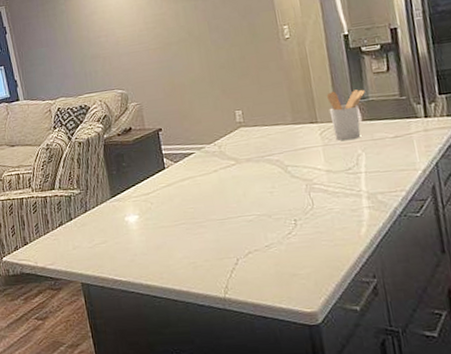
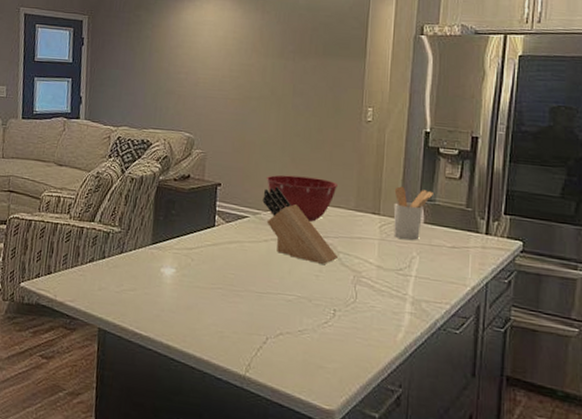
mixing bowl: none [202,102,271,144] -> present [266,175,338,222]
knife block: none [203,119,287,181] -> present [262,186,338,264]

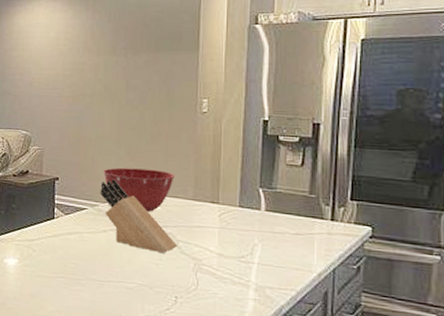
utensil holder: present [393,186,433,241] -> none [233,175,274,229]

